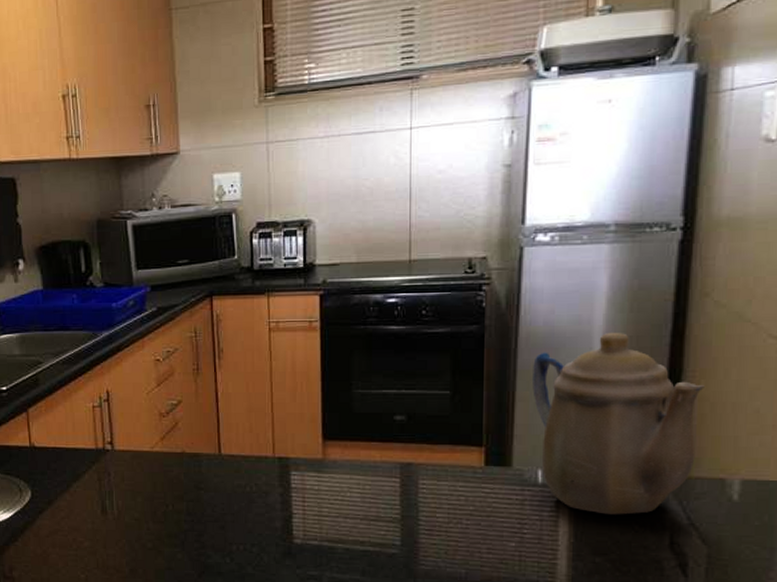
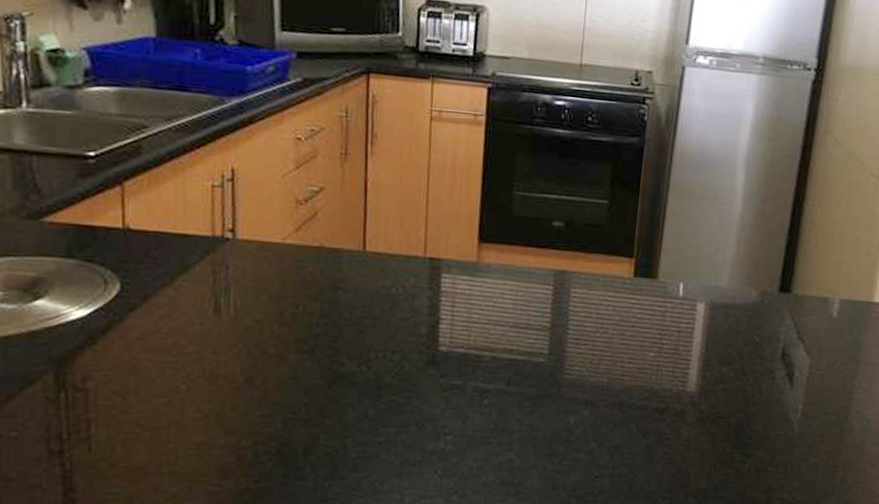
teapot: present [533,332,704,515] -> none [682,157,820,328]

